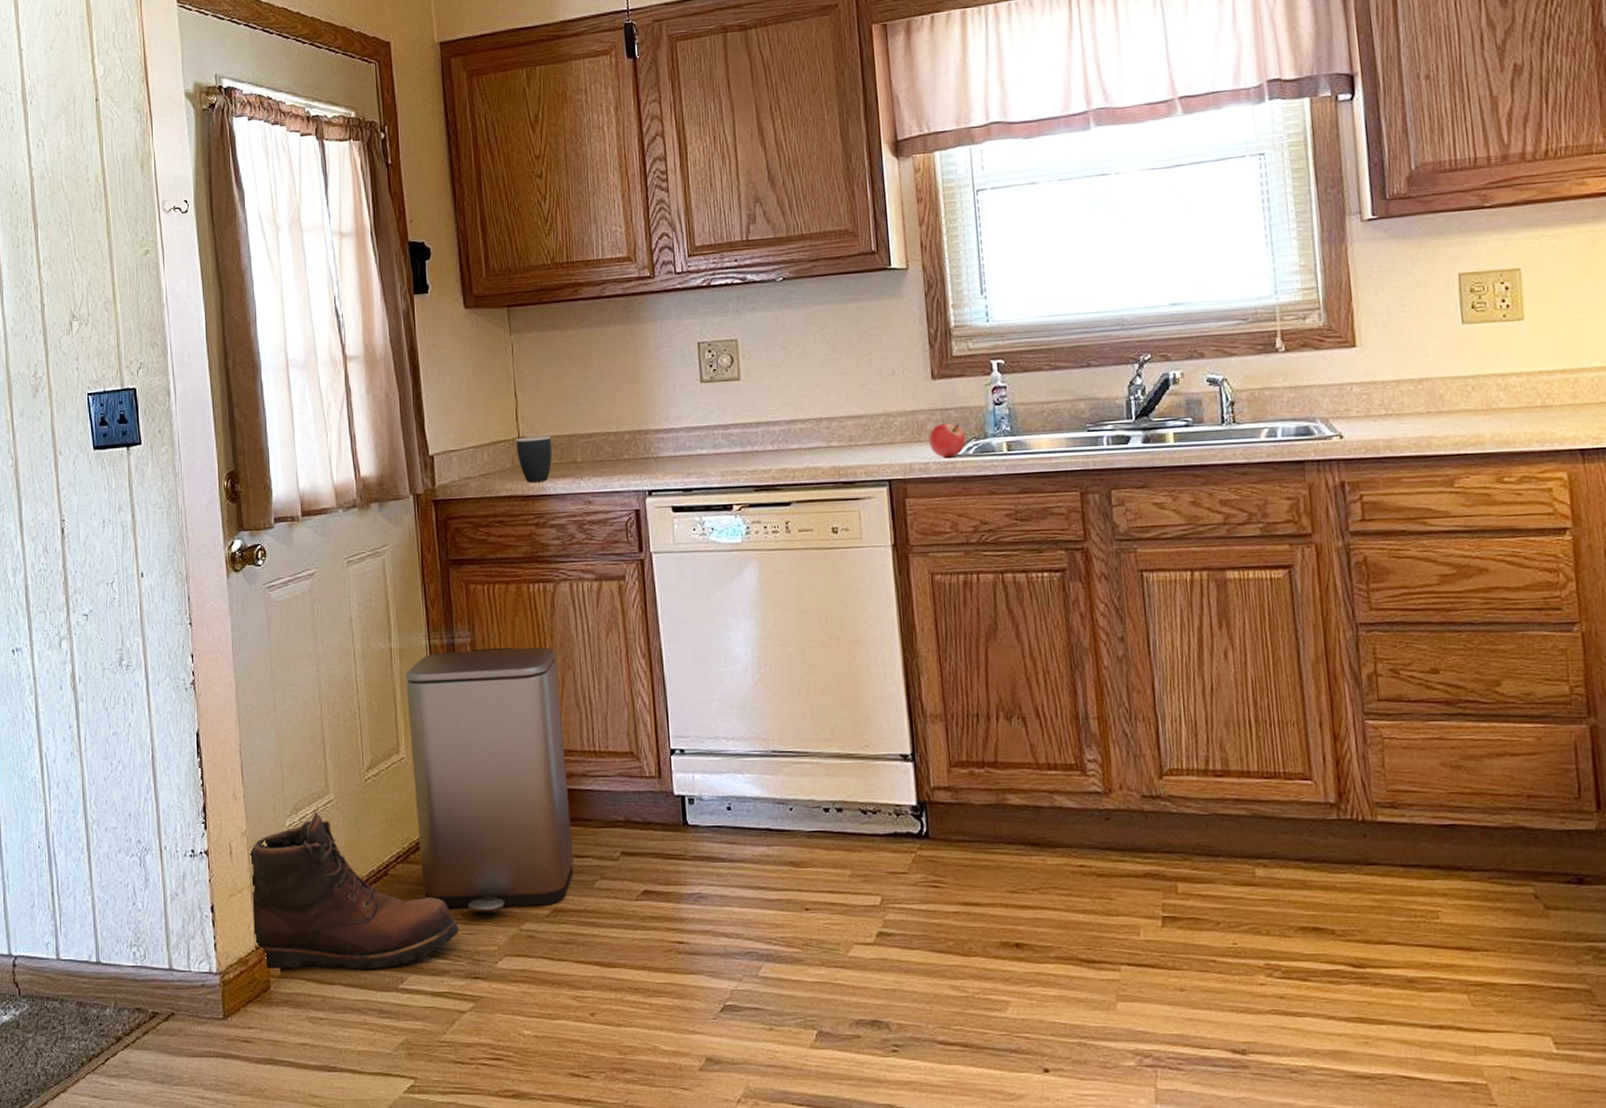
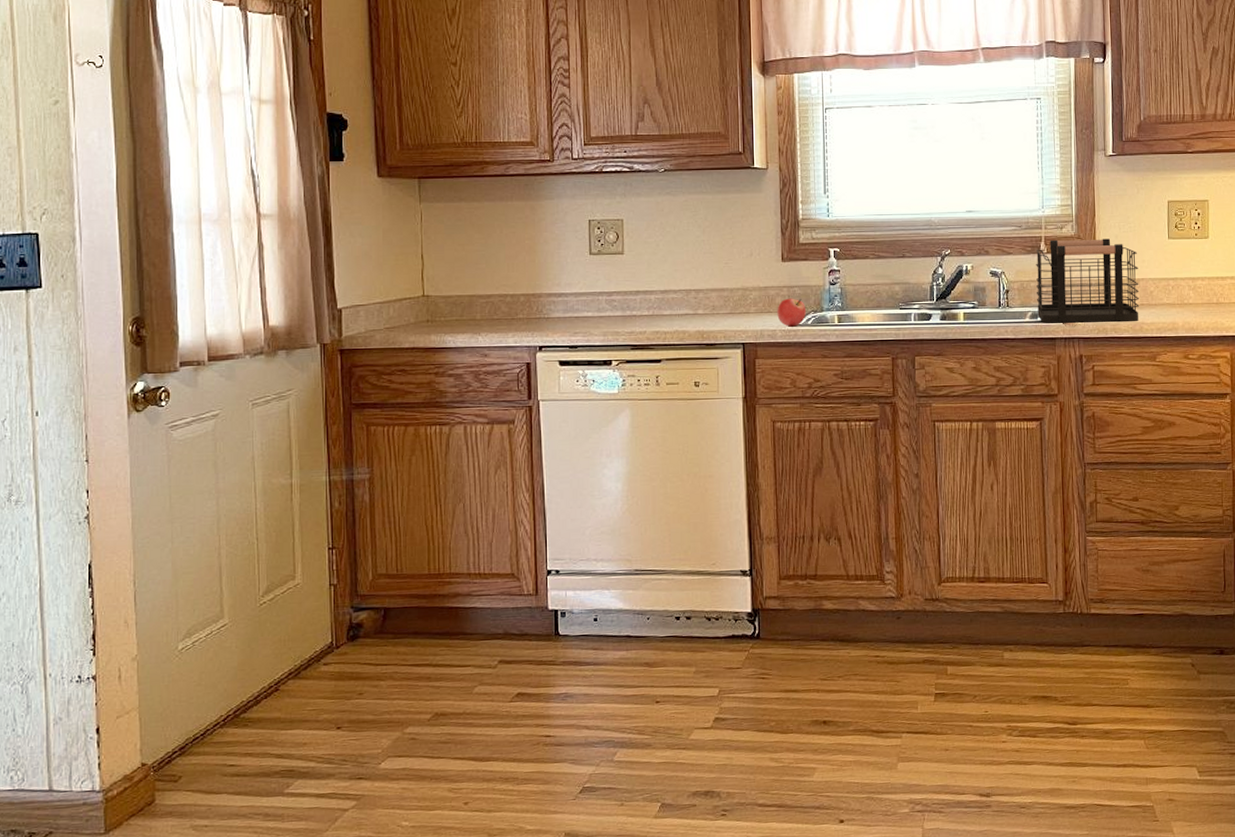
boot: present [249,811,459,969] -> none [138,635,345,783]
pedal bin: present [405,646,575,911] -> none [305,482,456,719]
mug: present [516,435,553,483] -> none [420,295,454,337]
dish rack: none [1270,328,1424,443] -> present [1036,238,1140,324]

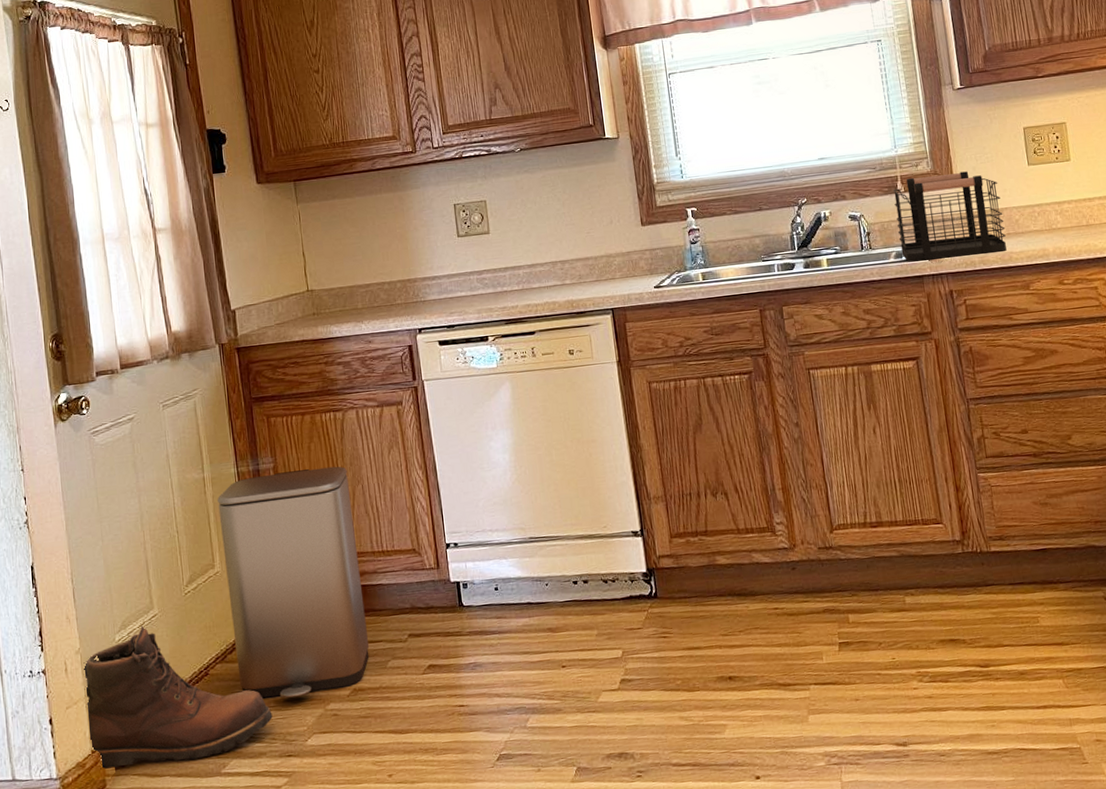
boot: none [138,635,345,783] -> present [83,625,273,769]
pedal bin: none [305,482,456,719] -> present [217,466,370,699]
fruit: present [777,298,807,327] -> none [641,260,671,289]

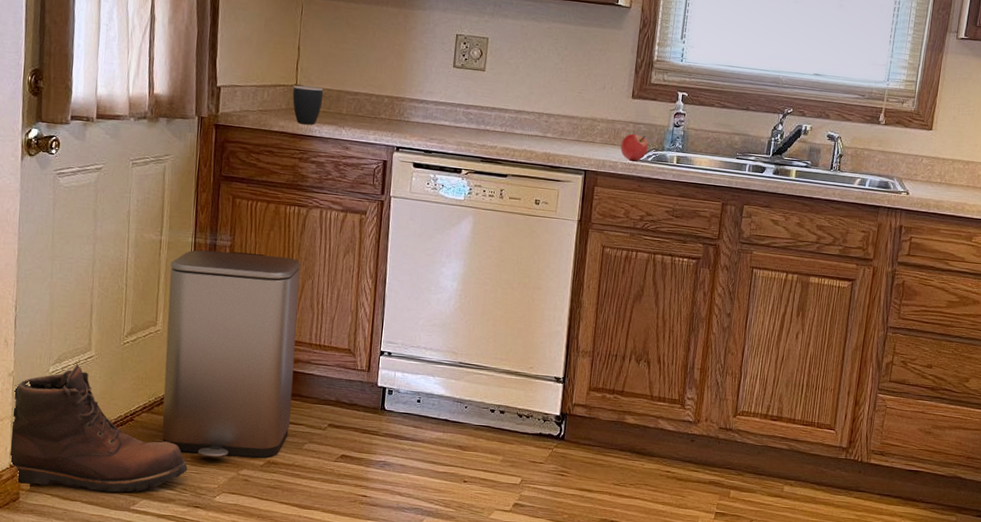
mug: none [305,287,337,329] -> present [292,85,324,125]
fruit: none [641,260,671,289] -> present [620,133,649,162]
dish rack: present [893,171,1007,262] -> none [866,112,972,202]

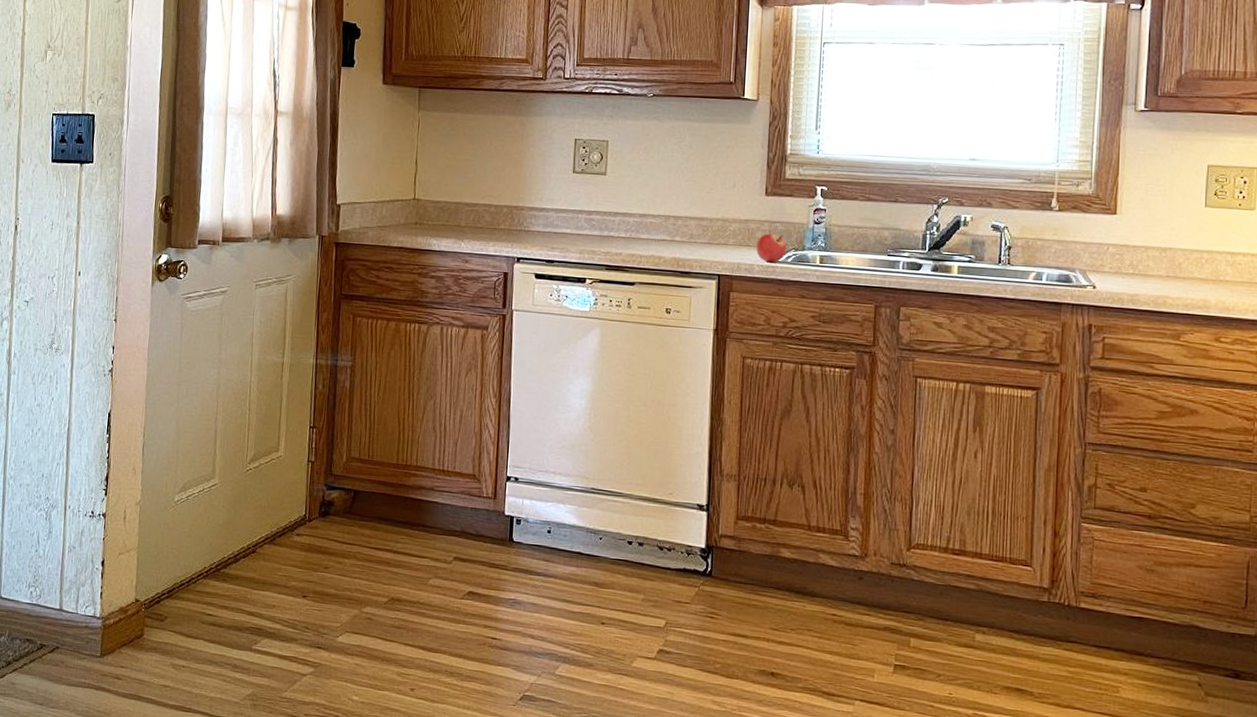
boot: present [10,363,188,493] -> none [136,491,310,631]
pedal bin: present [161,249,301,458] -> none [283,371,422,594]
mug: present [292,85,324,125] -> none [411,199,442,239]

